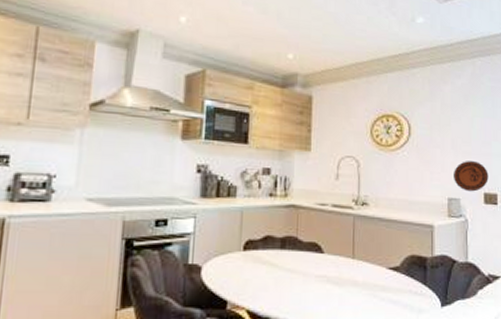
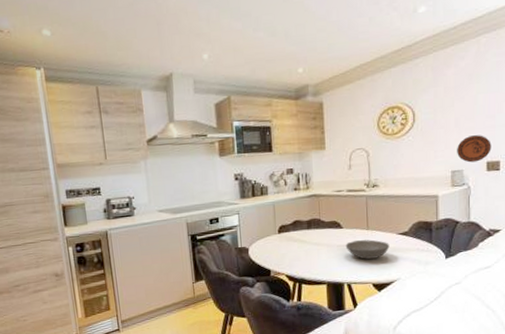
soup bowl: none [325,272,378,300] -> present [345,239,390,260]

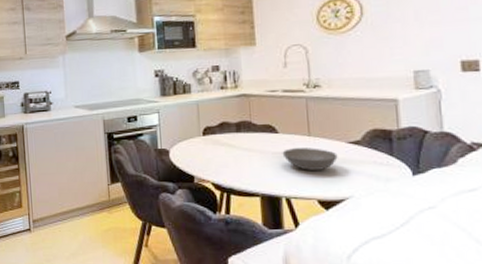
decorative plate: present [457,135,491,163] -> none [419,29,466,62]

